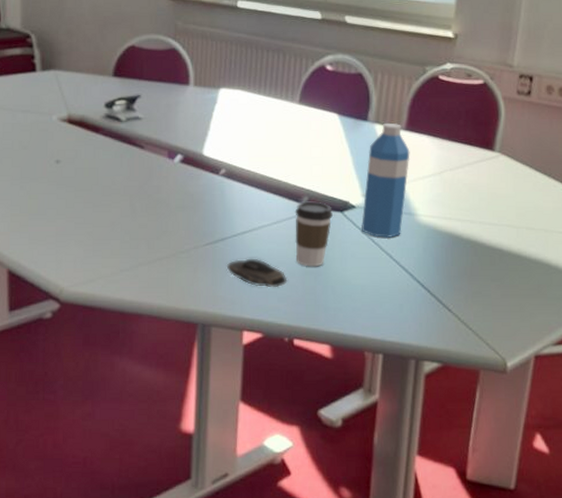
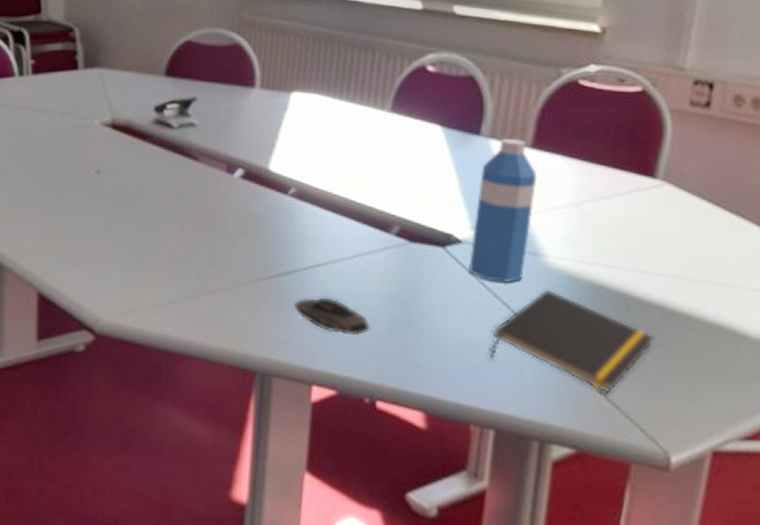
coffee cup: present [295,201,333,267] -> none [381,231,431,313]
notepad: none [378,241,495,319] -> present [490,289,655,394]

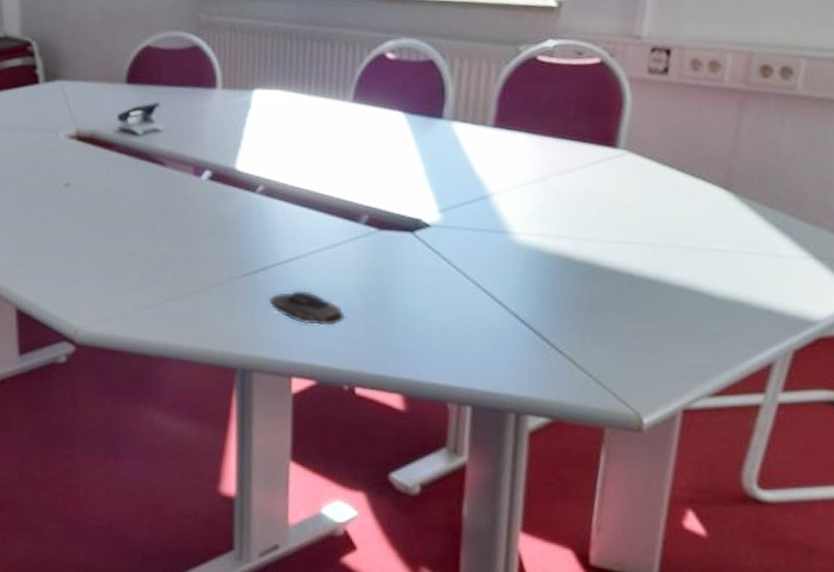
water bottle: present [469,138,537,283] -> none [438,119,501,262]
notepad: present [490,289,655,394] -> none [463,265,623,363]

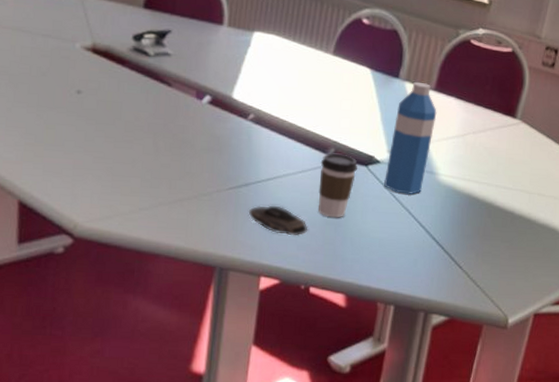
coffee cup: none [352,220,401,300] -> present [318,152,357,218]
water bottle: none [438,119,501,262] -> present [384,82,437,194]

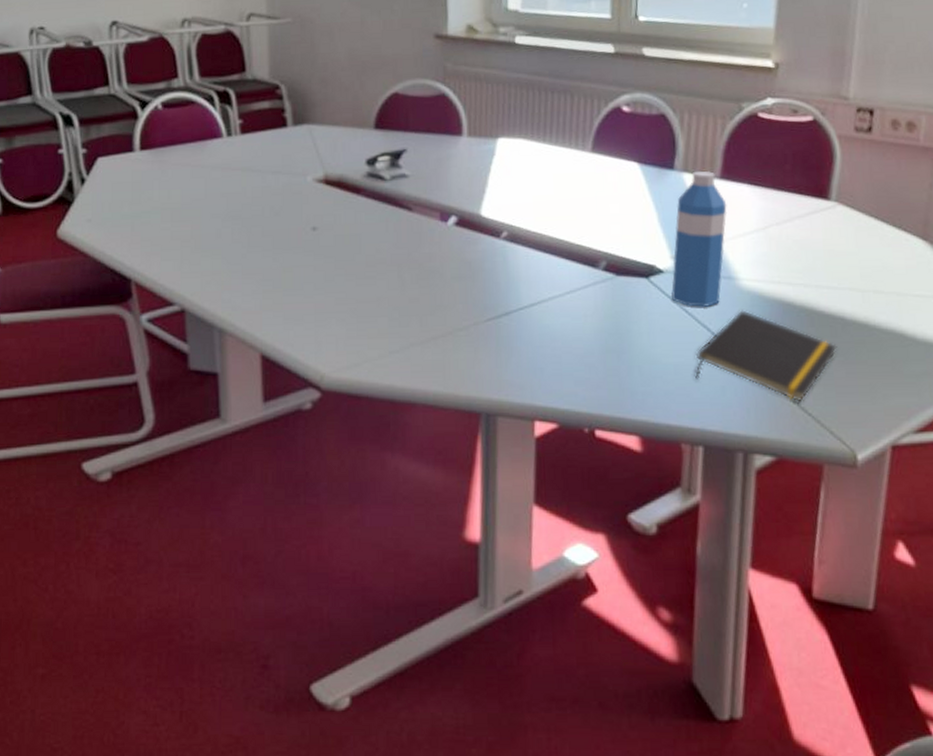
computer mouse: present [248,205,308,237] -> none [512,335,585,370]
coffee cup: present [318,152,357,218] -> none [591,266,636,344]
notepad: none [395,199,505,276] -> present [695,310,838,403]

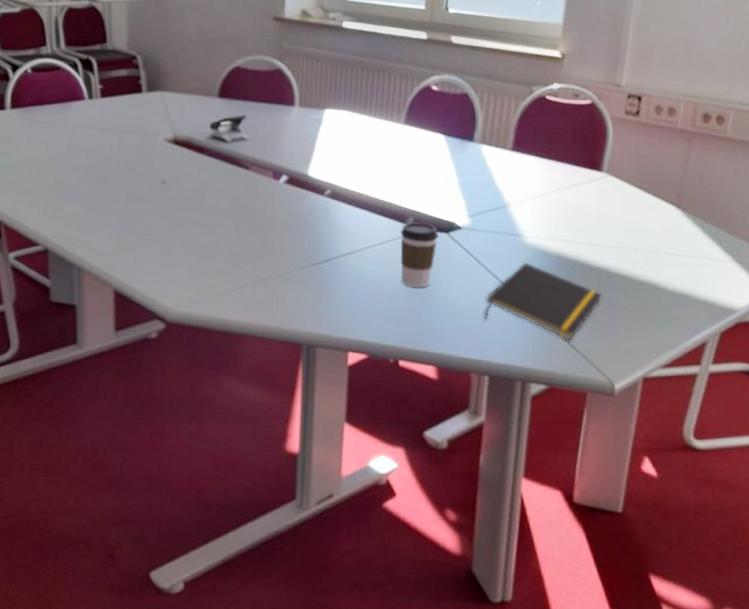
coffee cup: none [591,266,636,344] -> present [400,222,438,288]
water bottle: present [671,170,727,307] -> none [467,143,517,259]

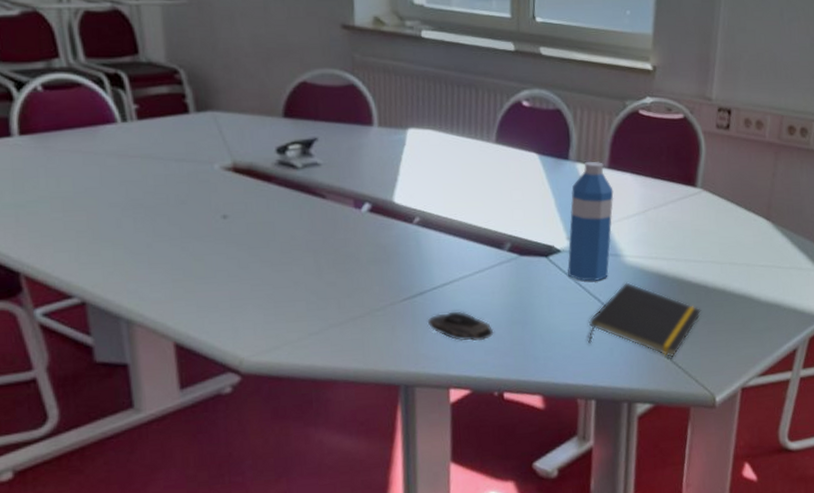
computer mouse: none [331,279,393,309] -> present [427,311,494,342]
coffee cup: present [400,222,438,288] -> none [497,247,538,317]
water bottle: none [467,143,517,259] -> present [567,161,614,281]

